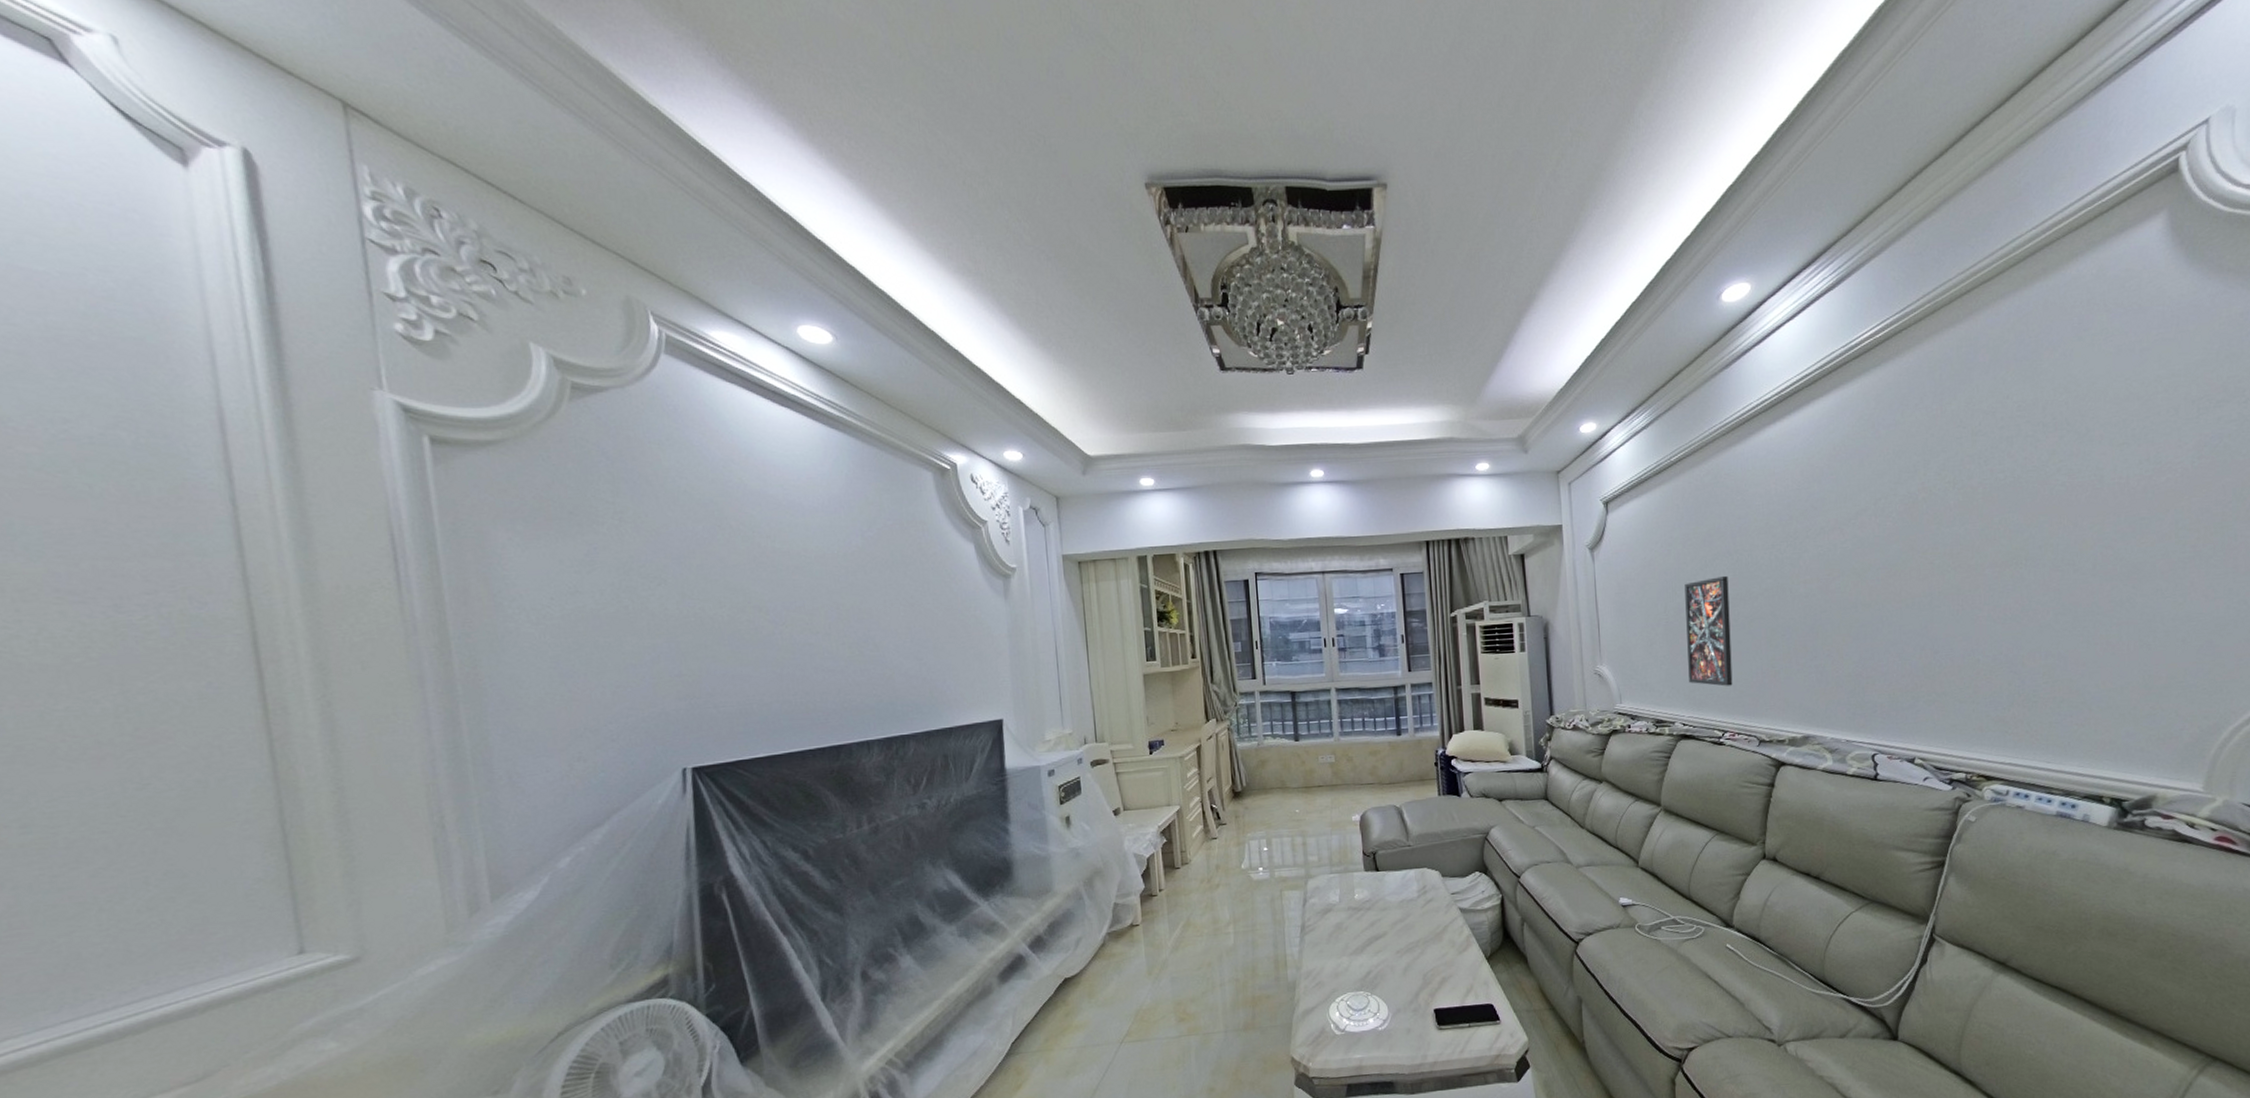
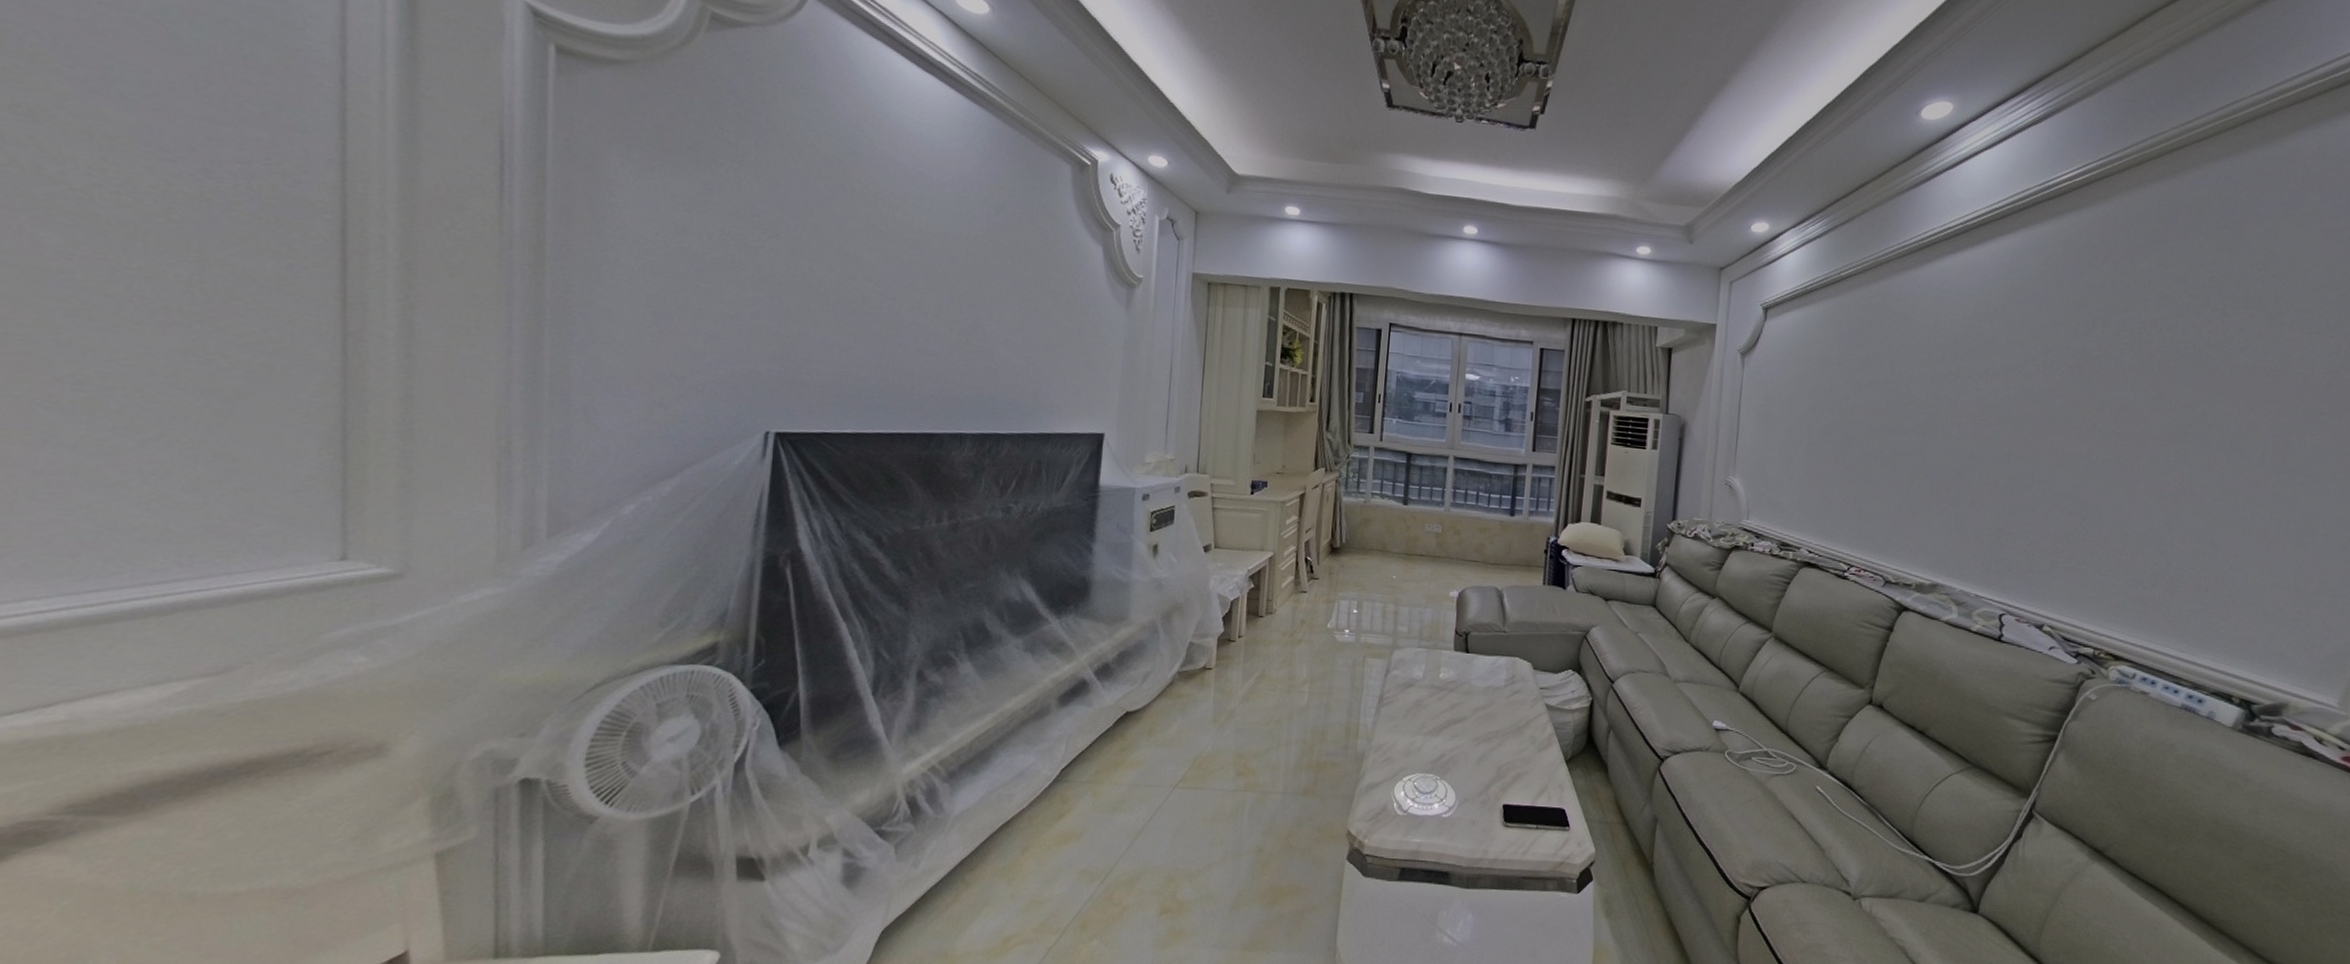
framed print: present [1685,575,1733,686] -> none [1822,403,1880,520]

